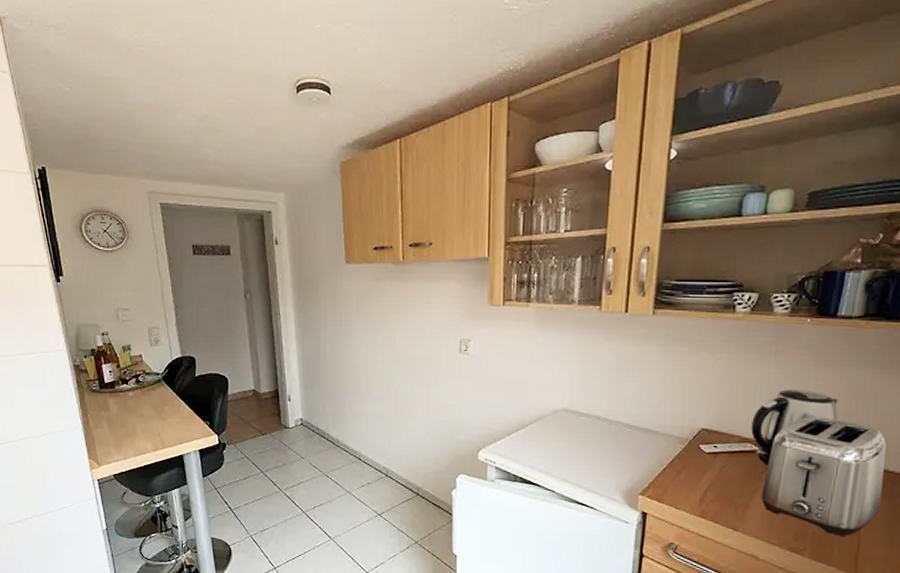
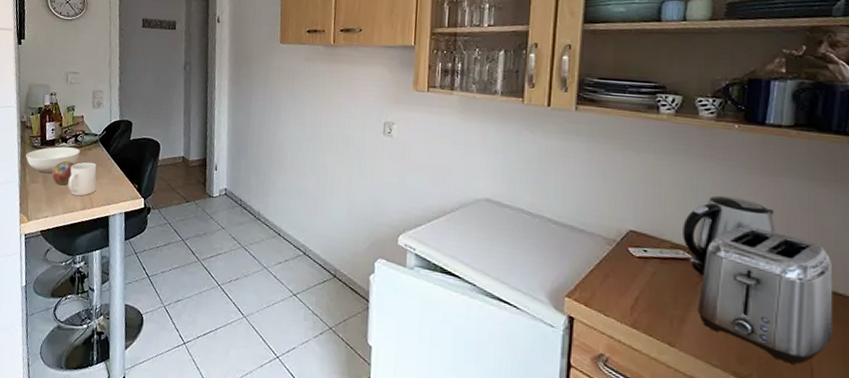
bowl: none [86,388,143,417] -> present [26,146,80,174]
fruit: none [116,403,140,428] -> present [52,160,75,186]
mug: none [135,402,166,438] -> present [68,162,97,197]

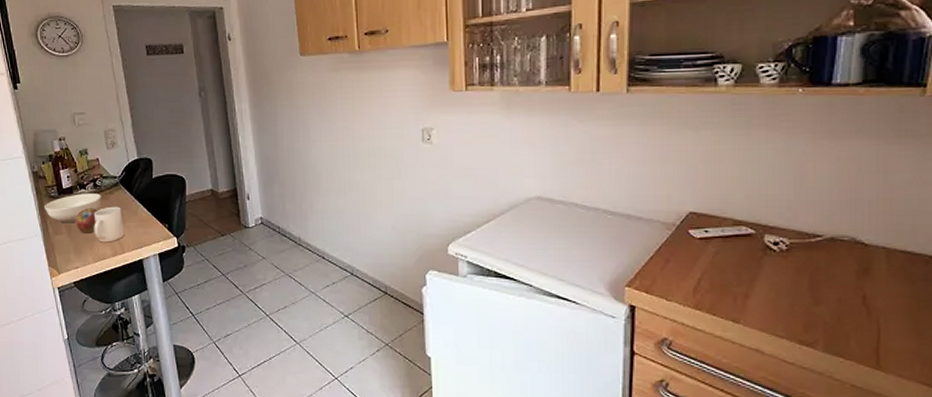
kettle: present [683,195,776,275] -> none [745,165,842,248]
toaster: present [697,226,834,364] -> none [762,195,902,326]

